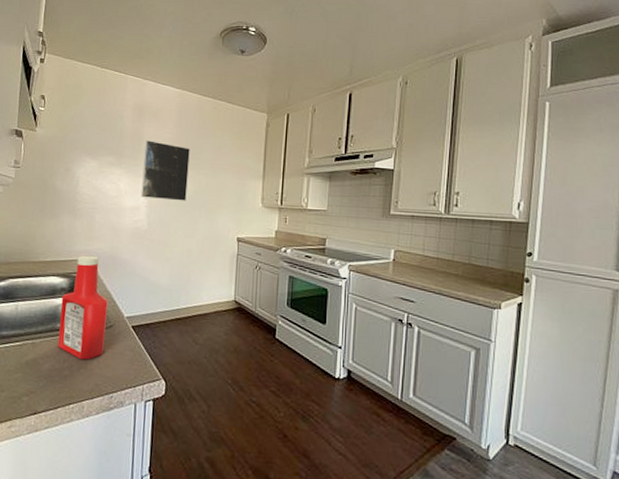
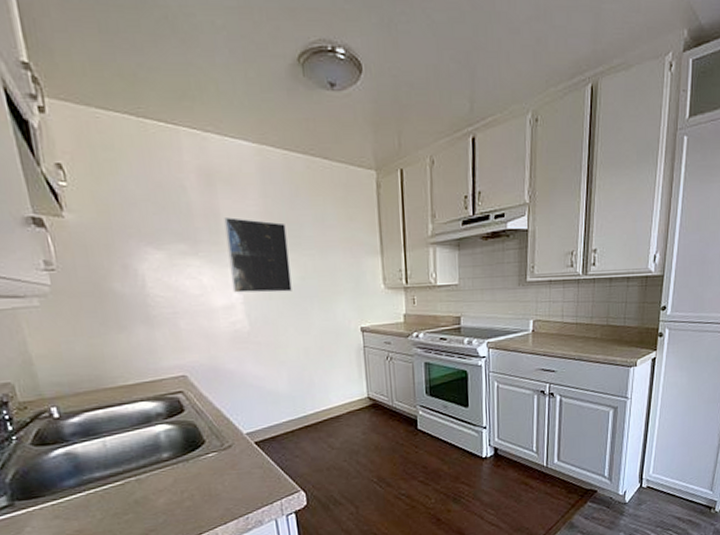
ketchup bottle: present [57,255,108,360] -> none [160,370,228,487]

